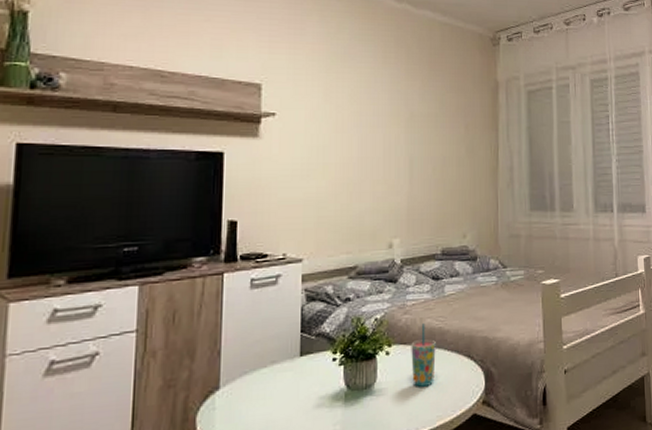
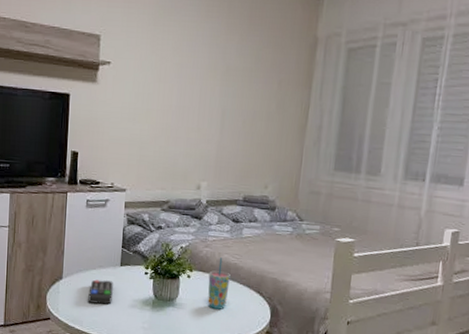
remote control: none [257,378,292,414] -> present [88,279,113,305]

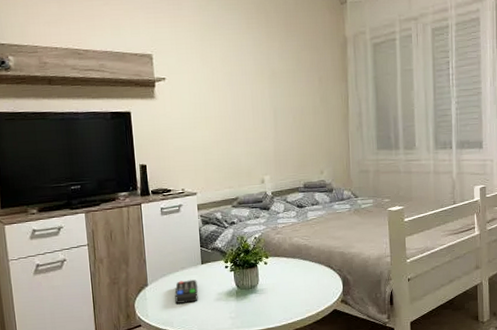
cup: present [207,257,230,309] -> none [283,241,303,288]

